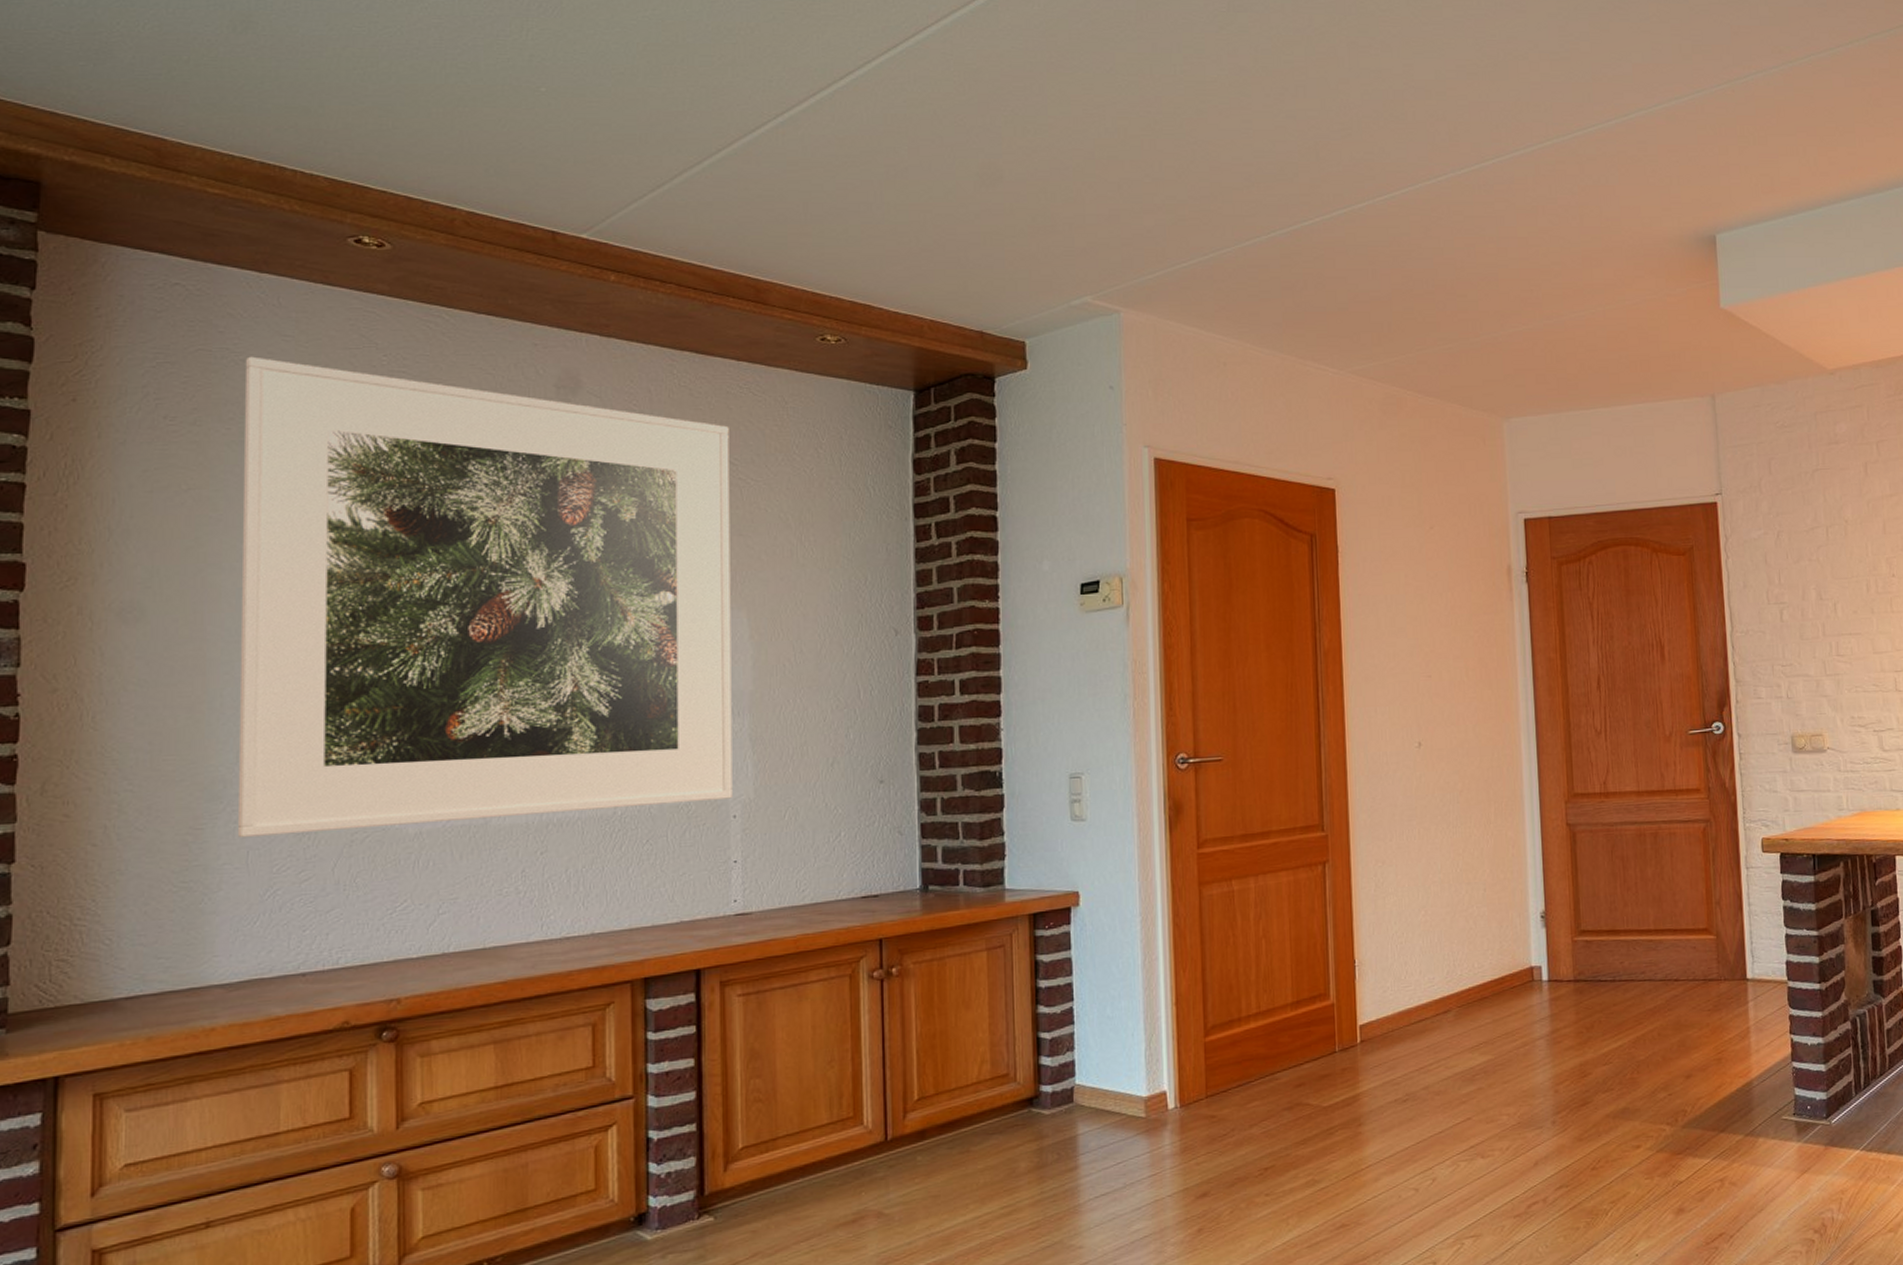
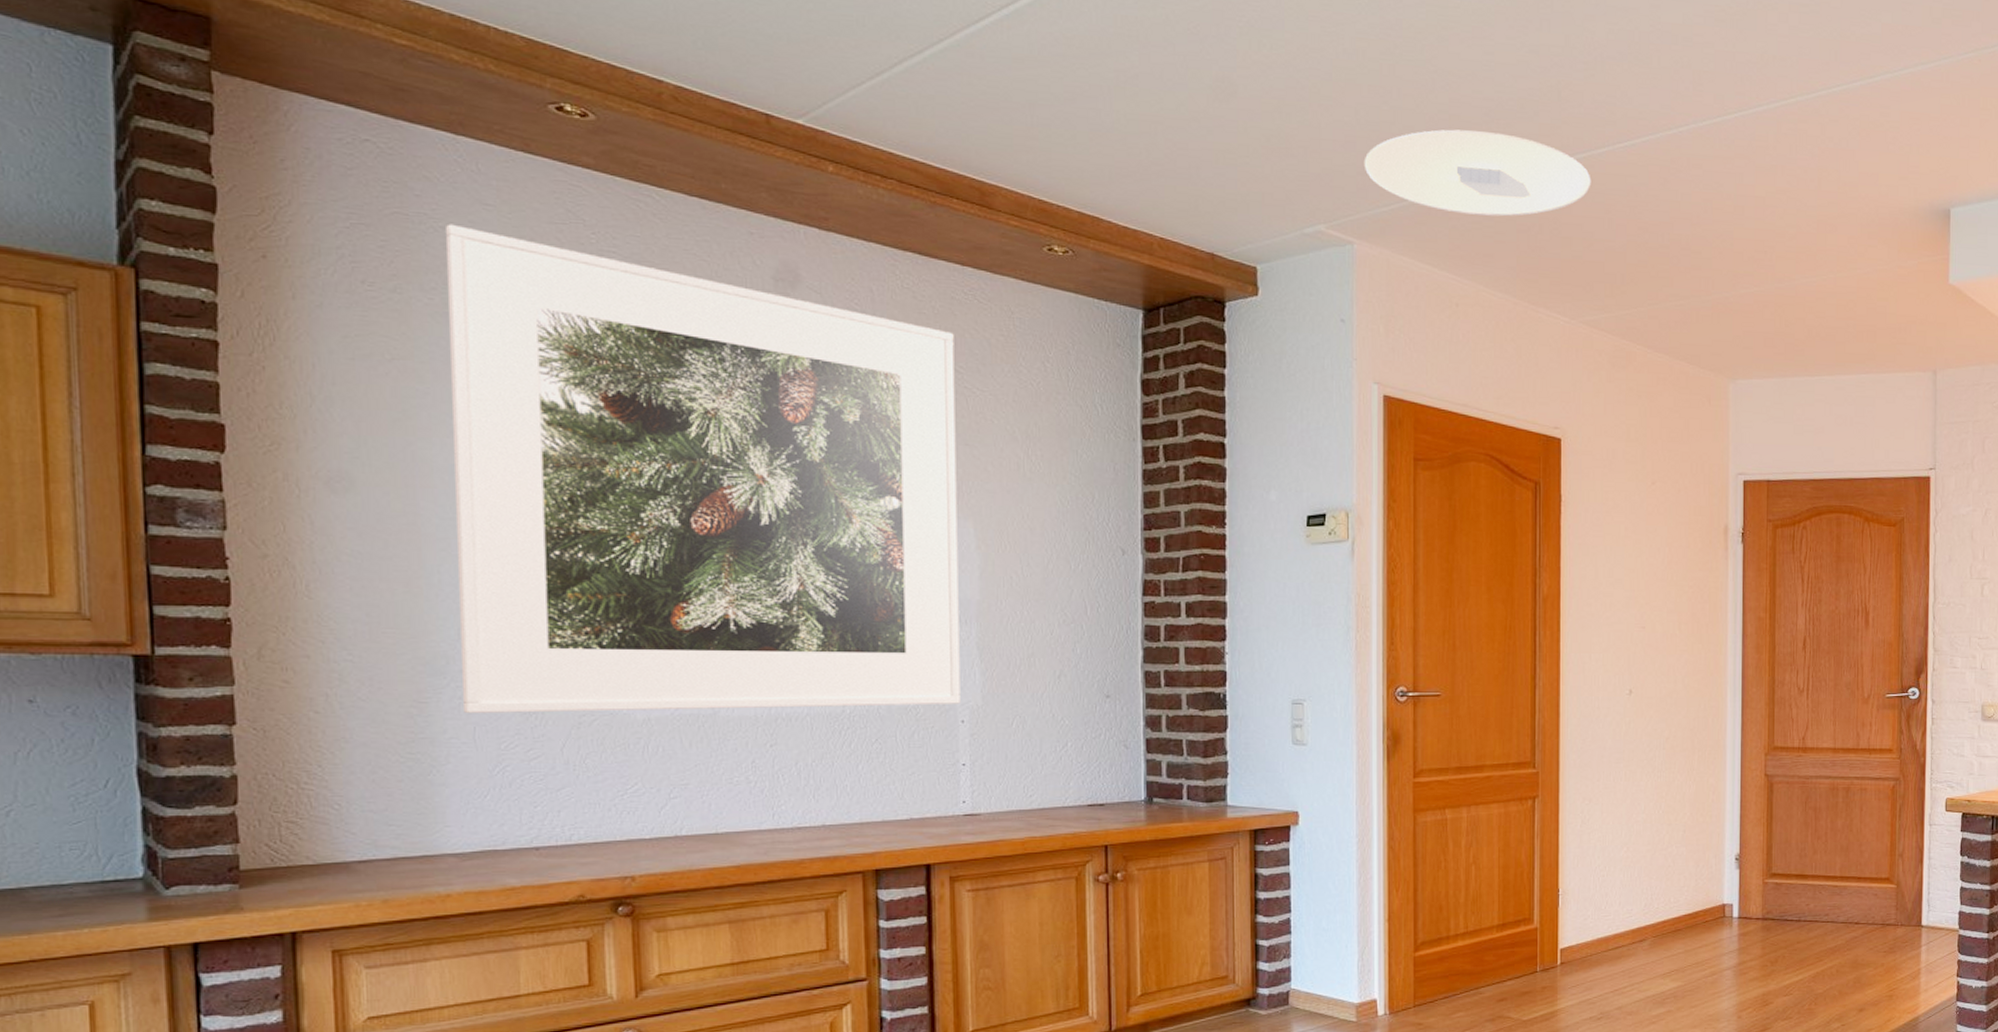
ceiling light: none [1128,196,1353,276] -> present [1364,129,1591,217]

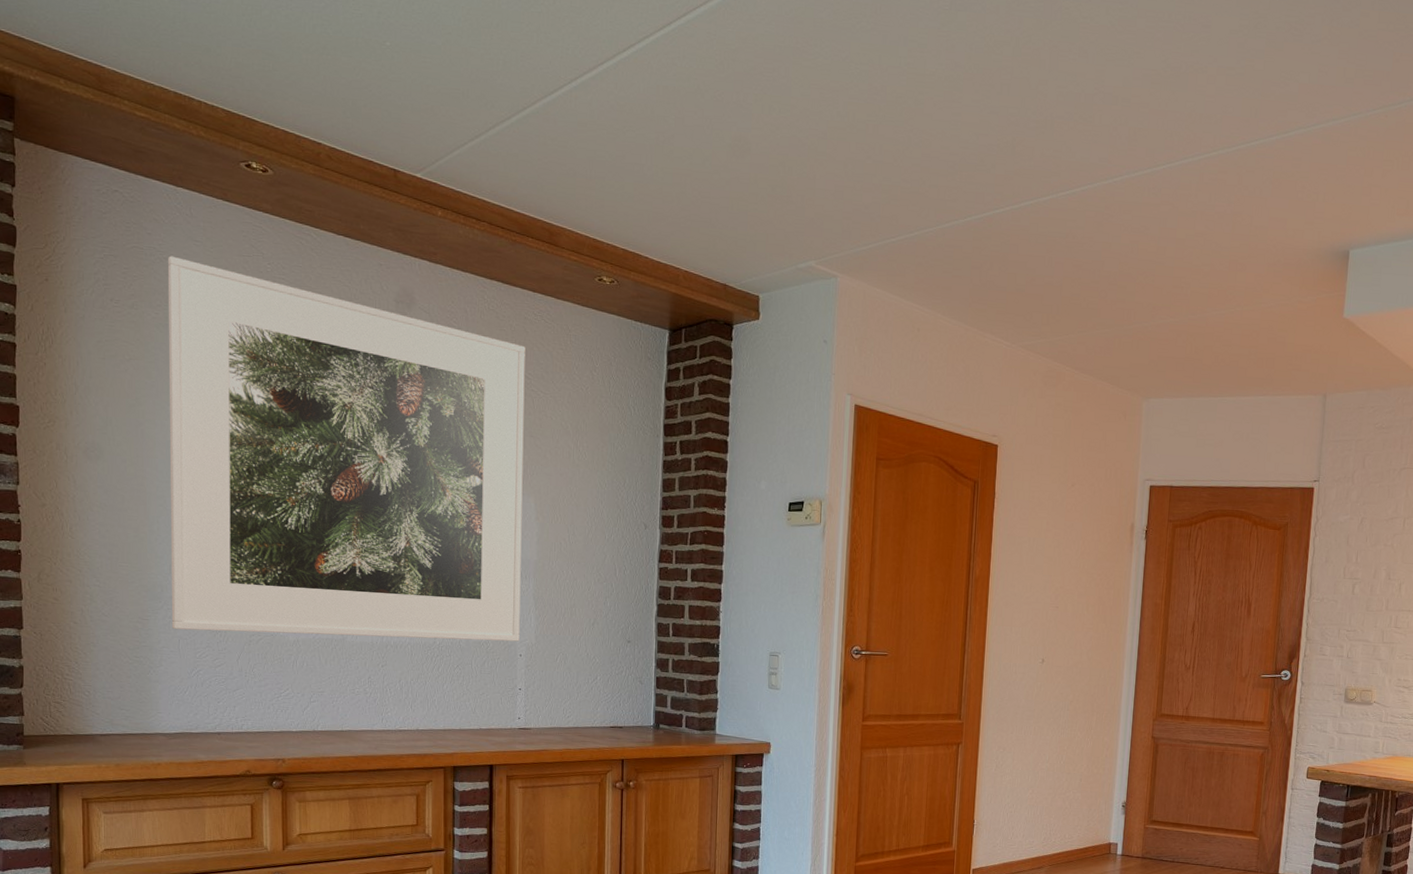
ceiling light: present [1364,129,1591,217] -> none [849,180,1036,255]

